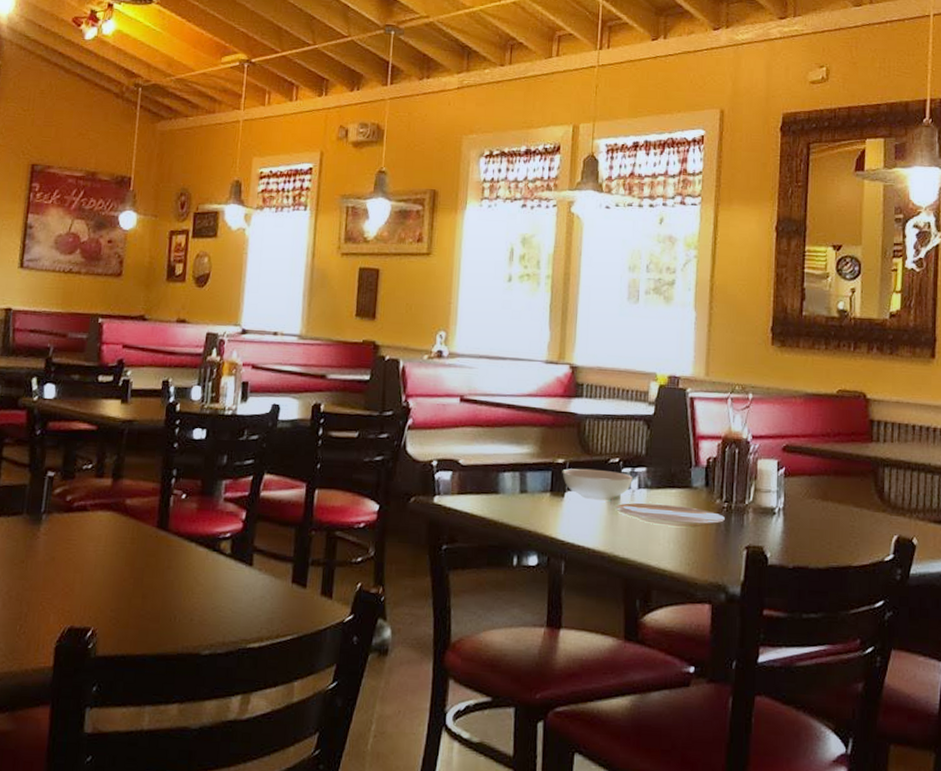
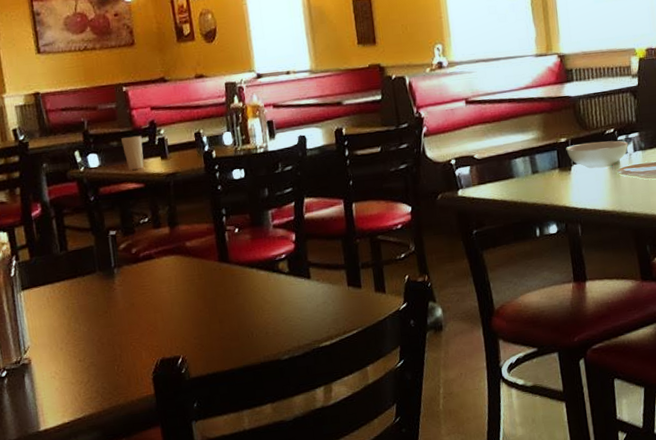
cup: none [83,372,106,409] -> present [121,135,144,170]

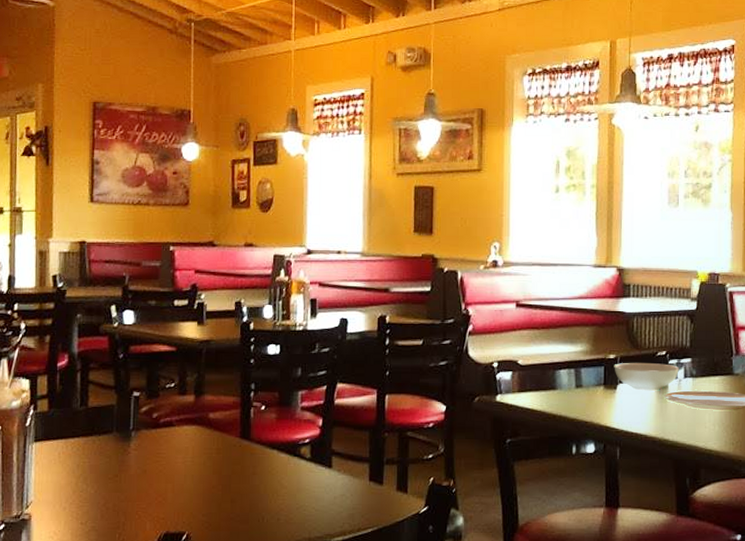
cup: present [121,135,144,170] -> none [160,297,181,332]

